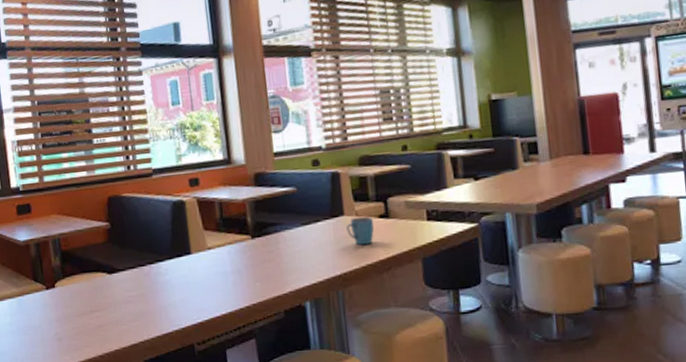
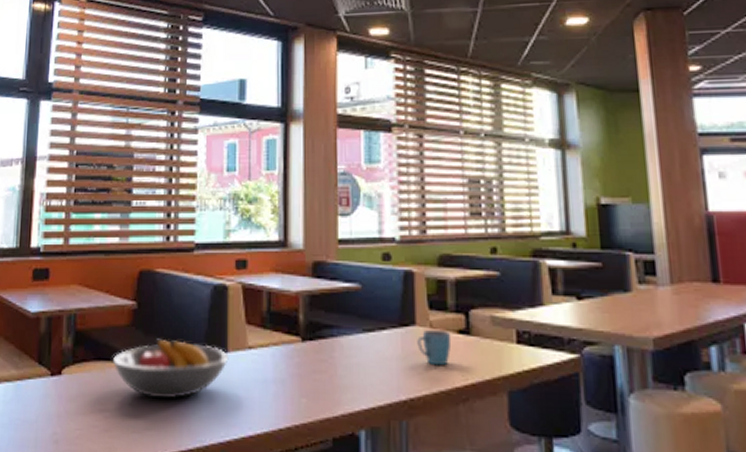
fruit bowl: none [95,250,193,297] -> present [112,338,229,399]

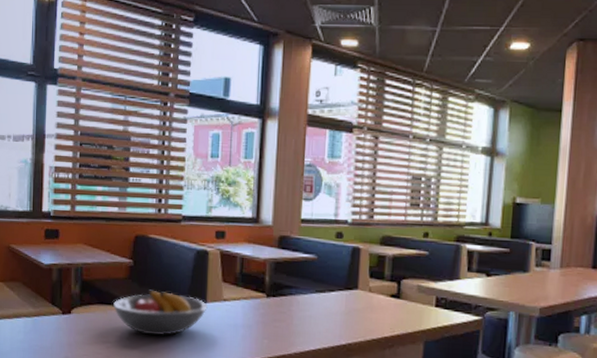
mug: present [417,329,452,366] -> none [358,293,385,321]

